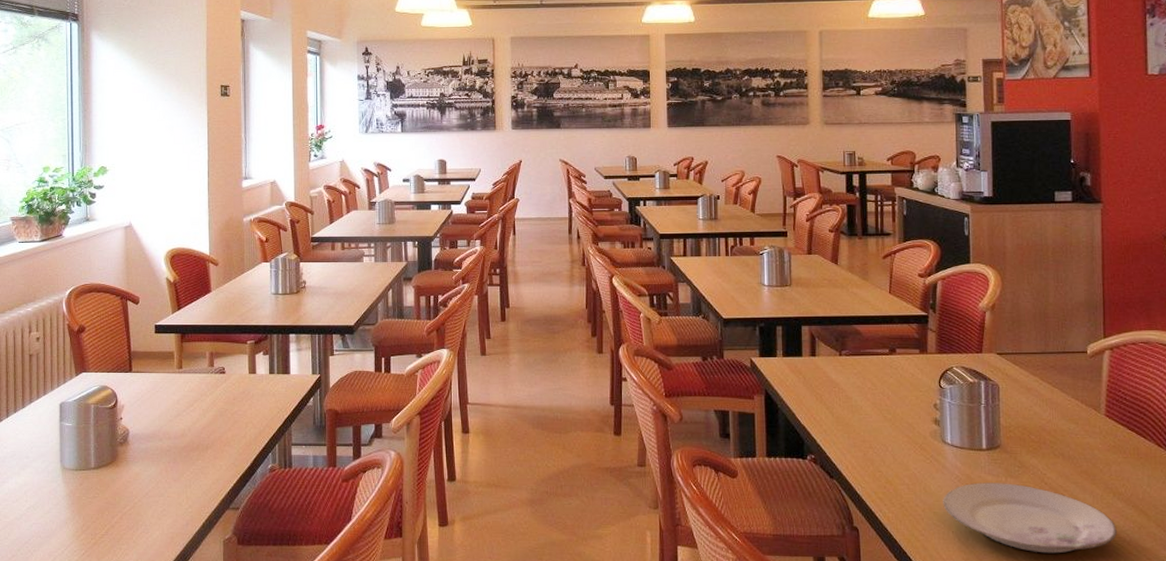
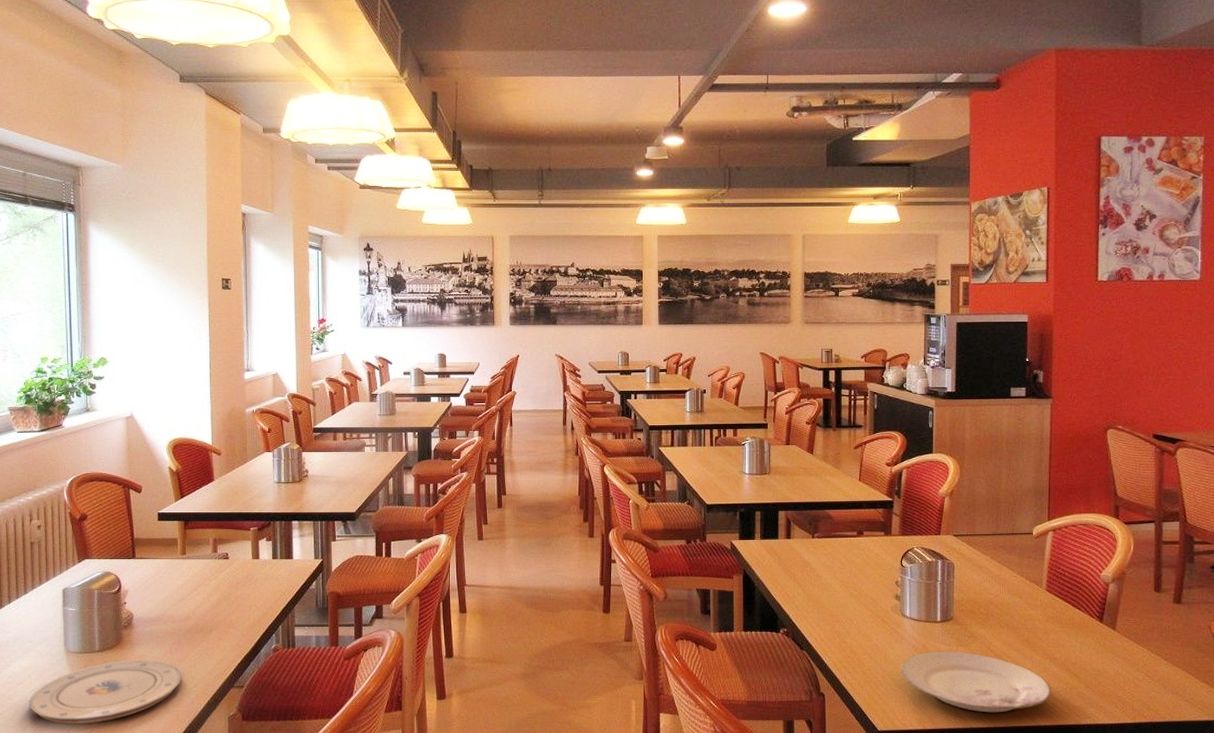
plate: none [24,478,178,546] -> present [29,660,183,725]

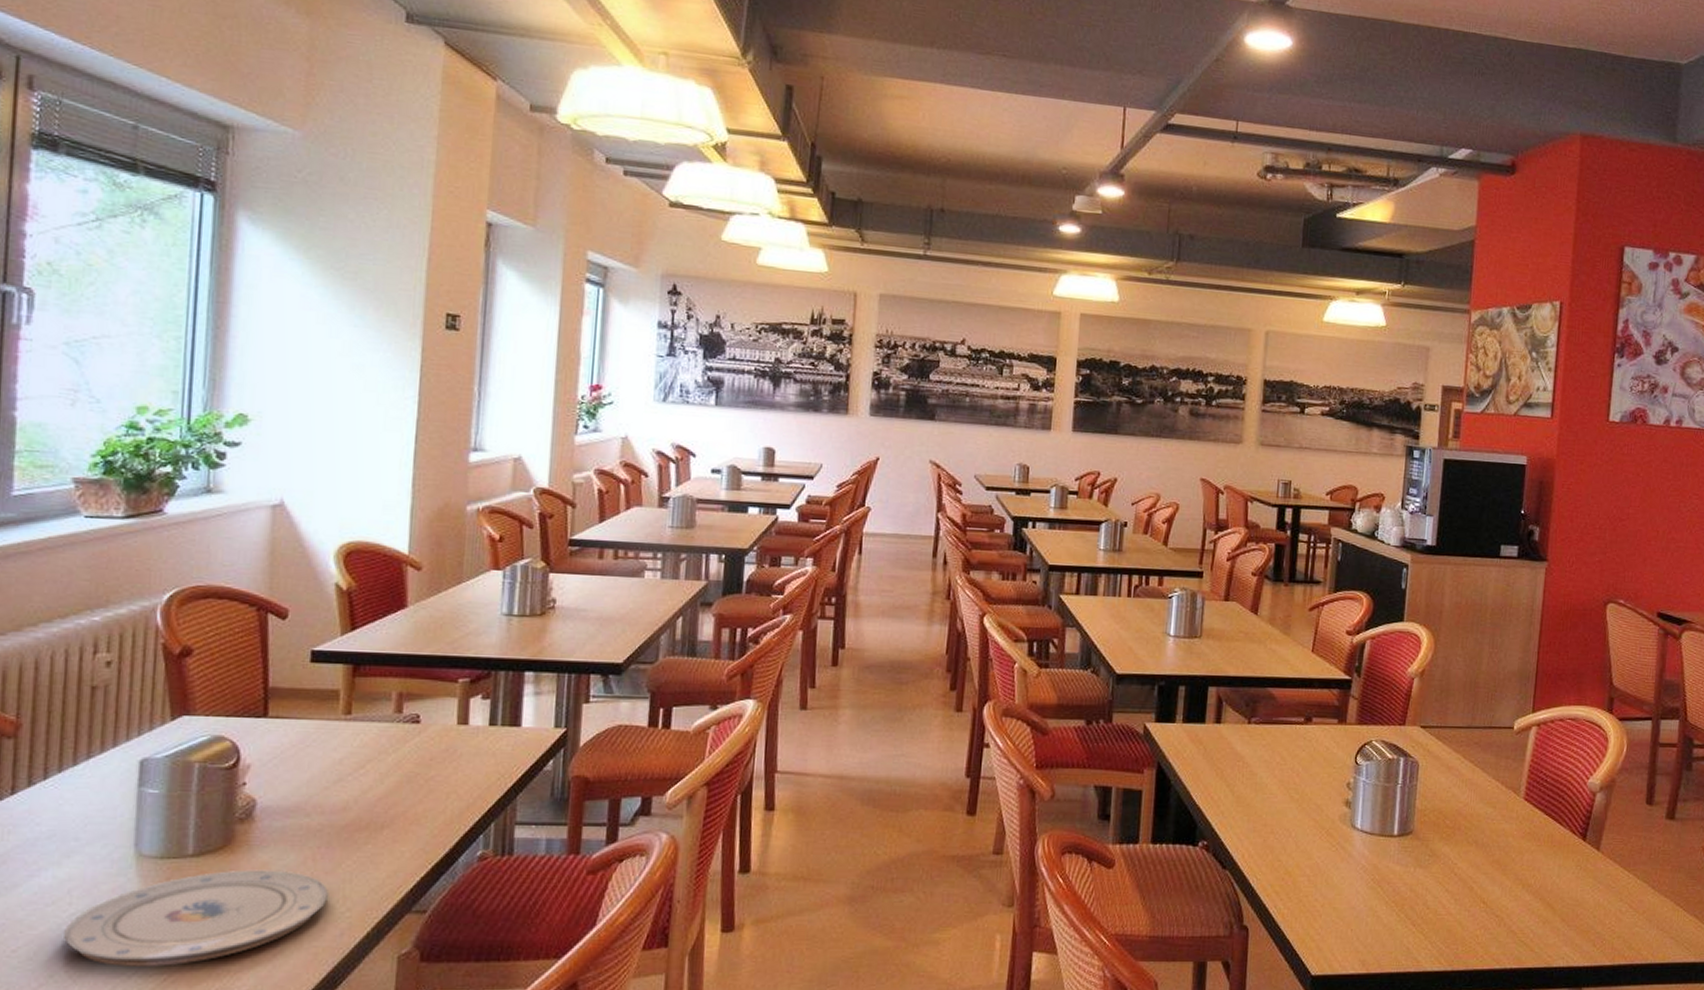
plate: present [900,651,1052,713] -> none [1344,873,1522,953]

